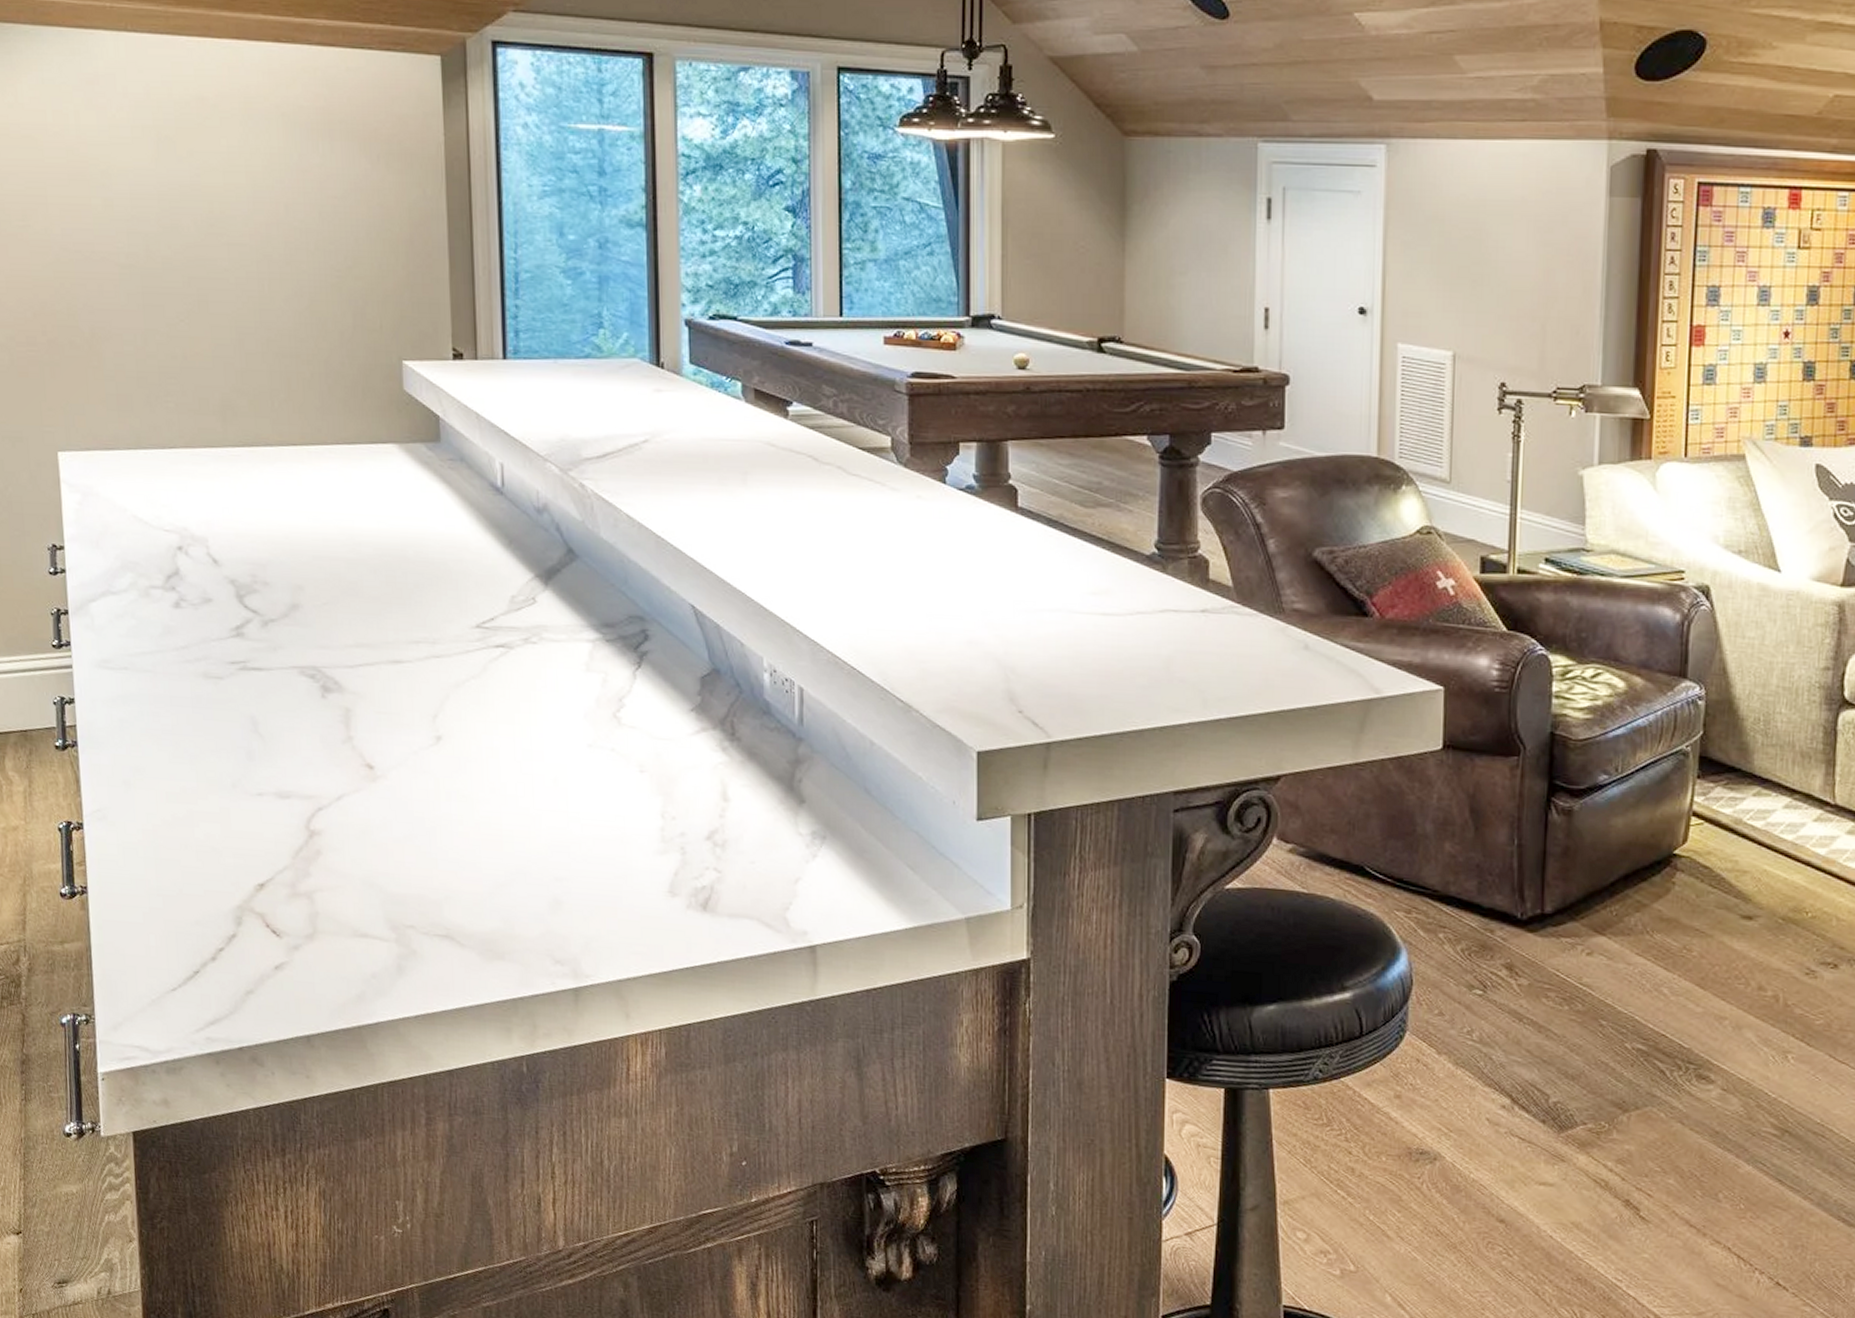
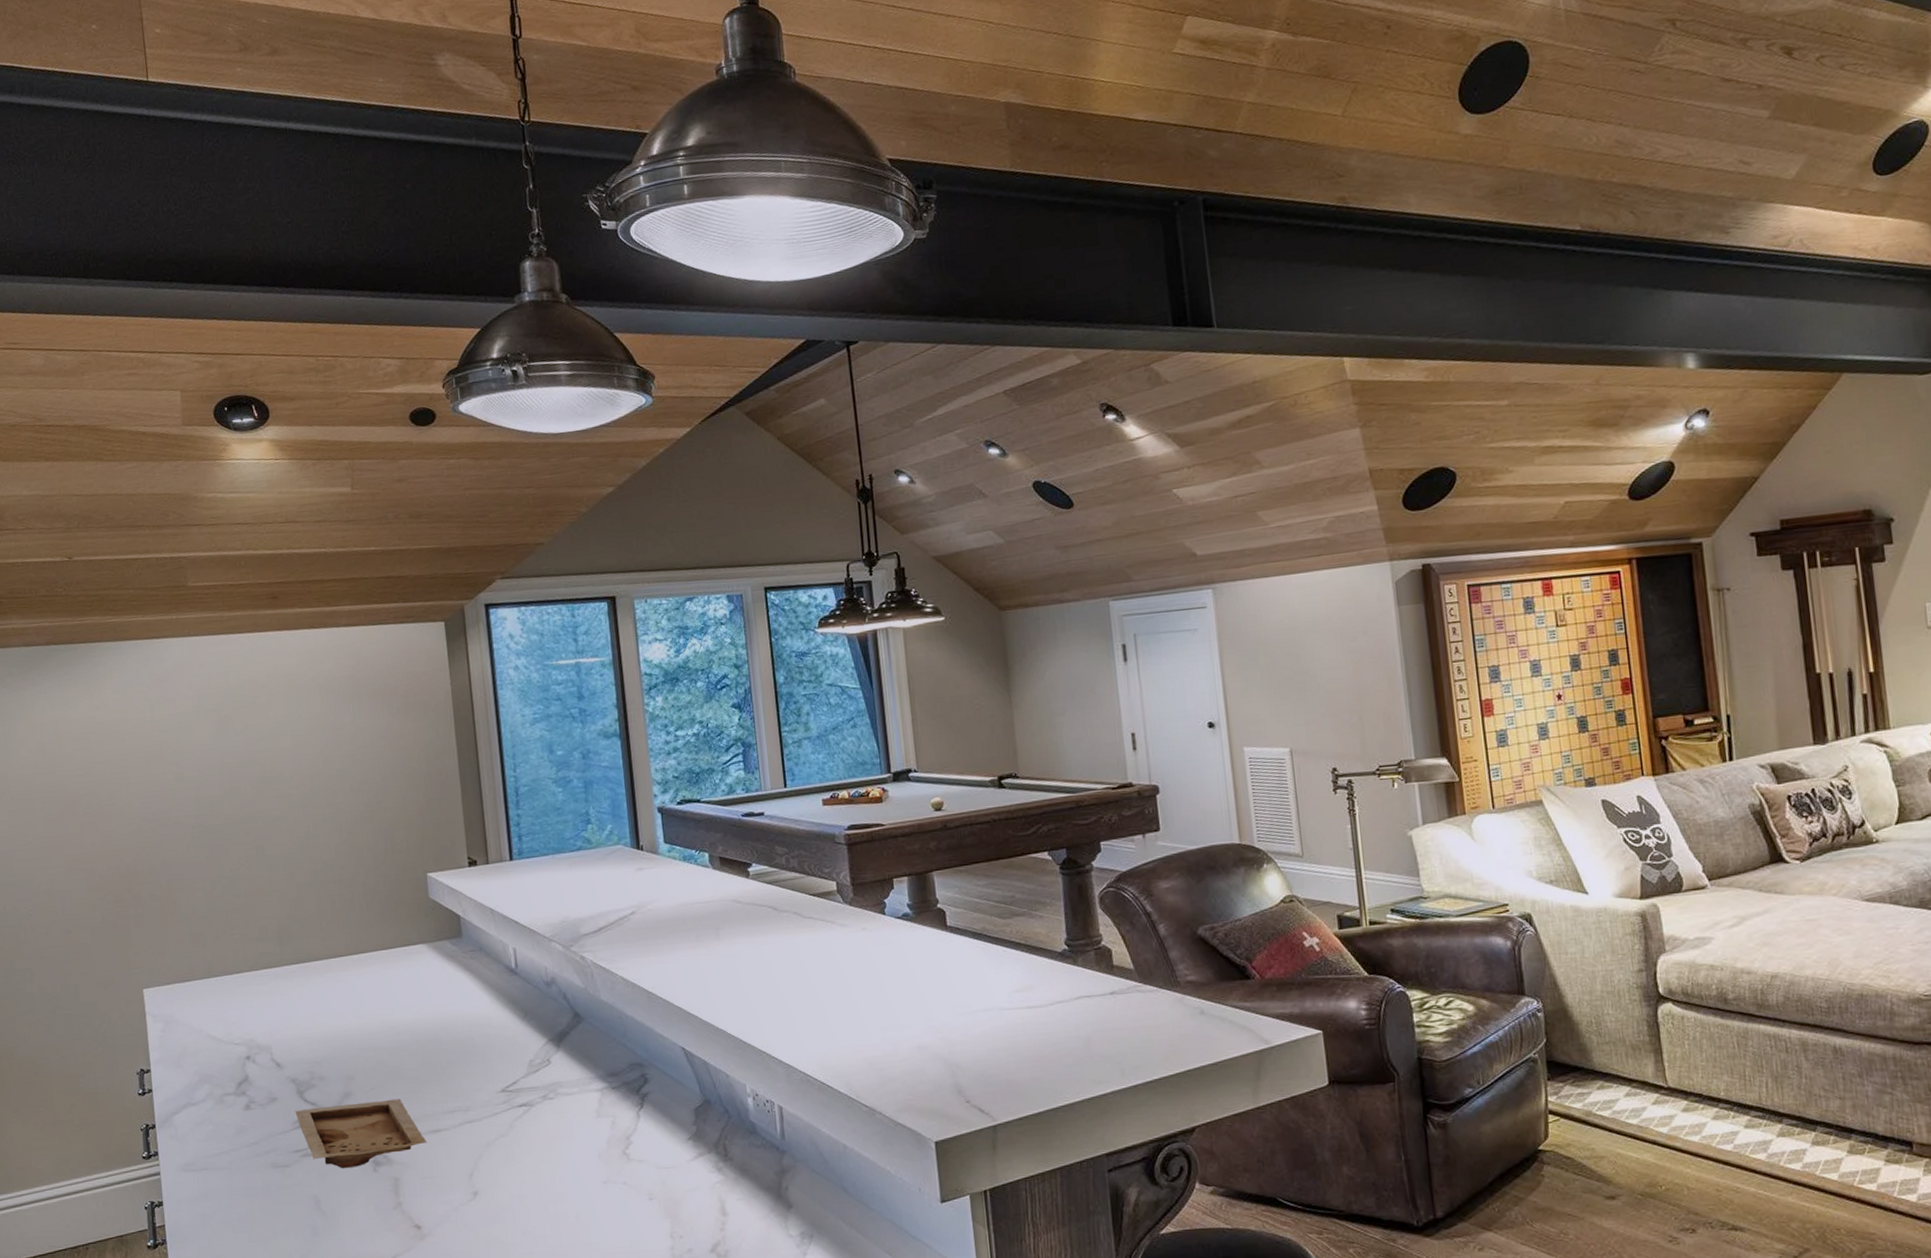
tray: none [232,616,386,690] -> present [295,1098,427,1169]

